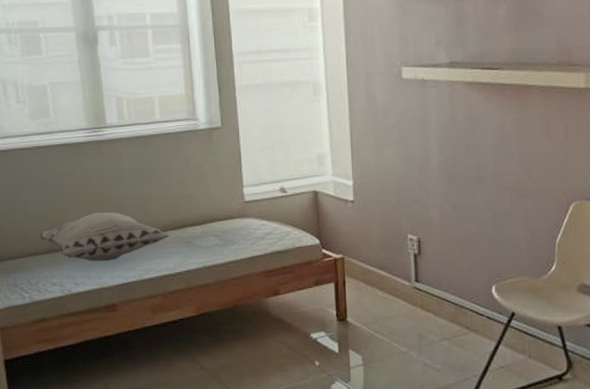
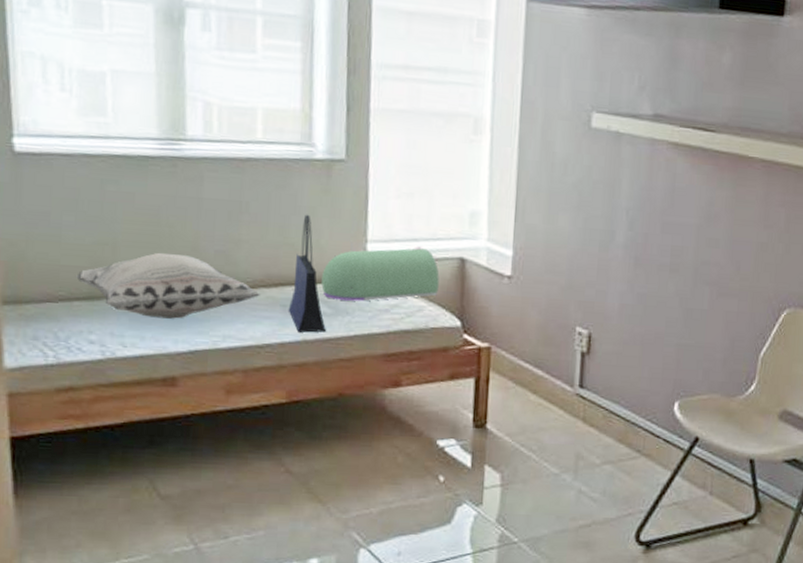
tote bag: none [190,171,220,261] -> present [288,214,326,333]
cushion: none [213,187,300,234] -> present [321,248,440,302]

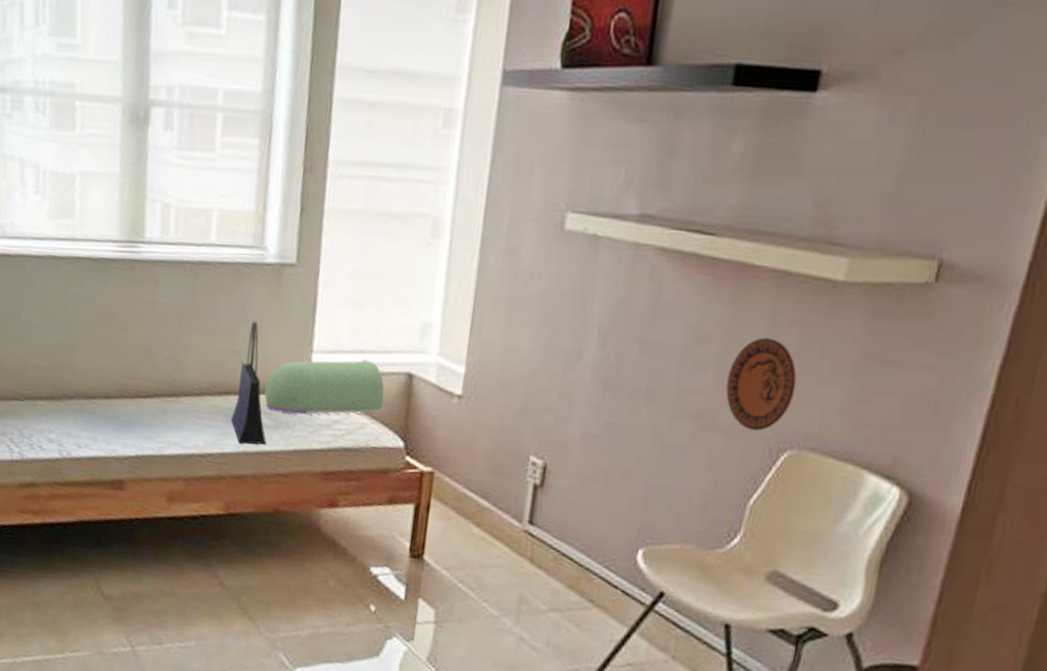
decorative pillow: present [76,252,260,319] -> none [40,355,205,423]
decorative plate: none [734,216,789,294] -> present [726,337,797,431]

